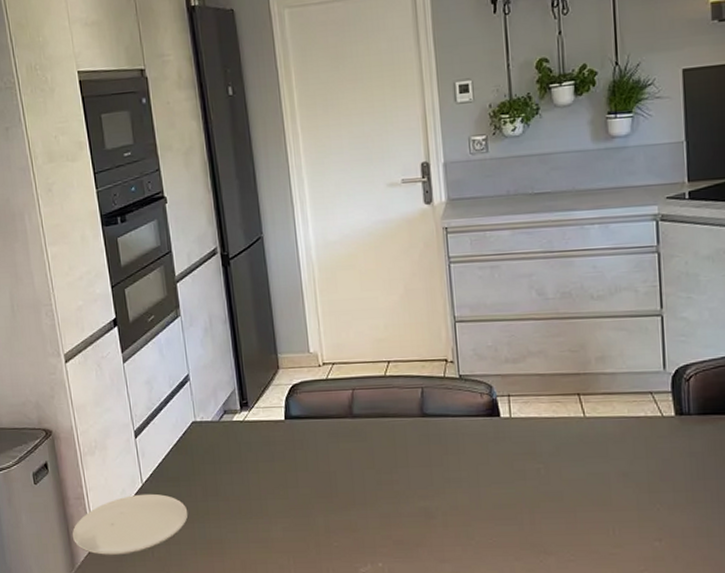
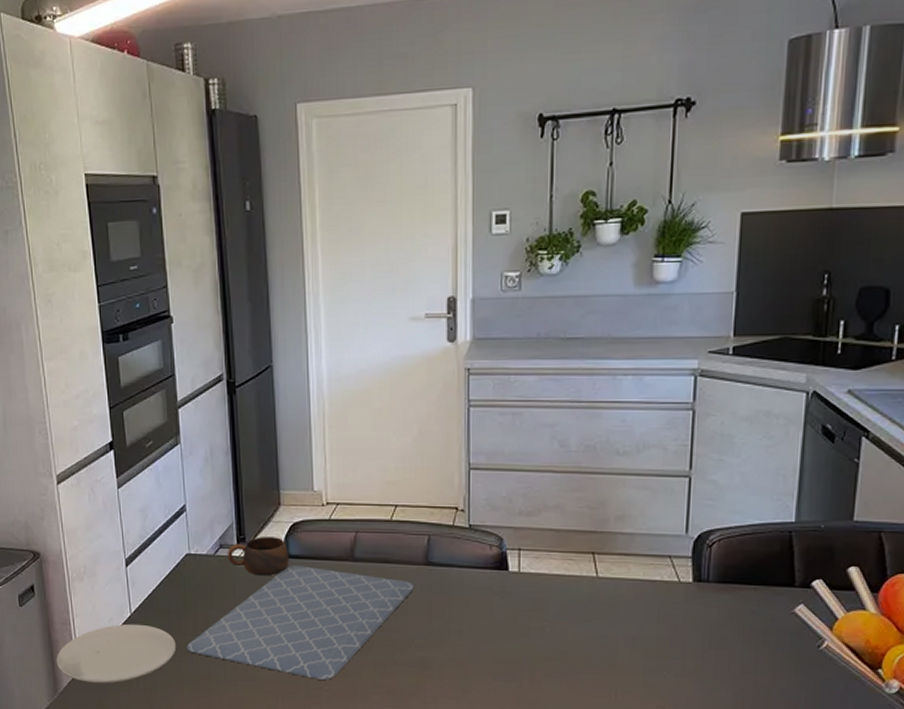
placemat: none [197,425,413,536] -> present [186,565,415,680]
cup: none [231,399,291,438] -> present [227,537,289,576]

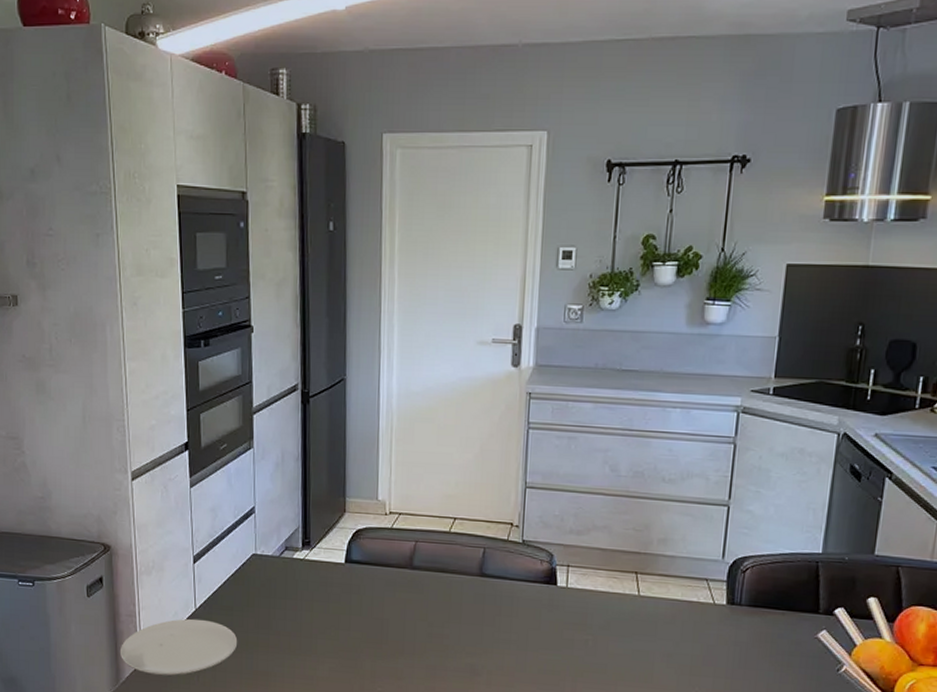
placemat: present [186,565,415,680] -> none [247,570,468,682]
cup: present [227,537,289,576] -> none [292,541,351,579]

